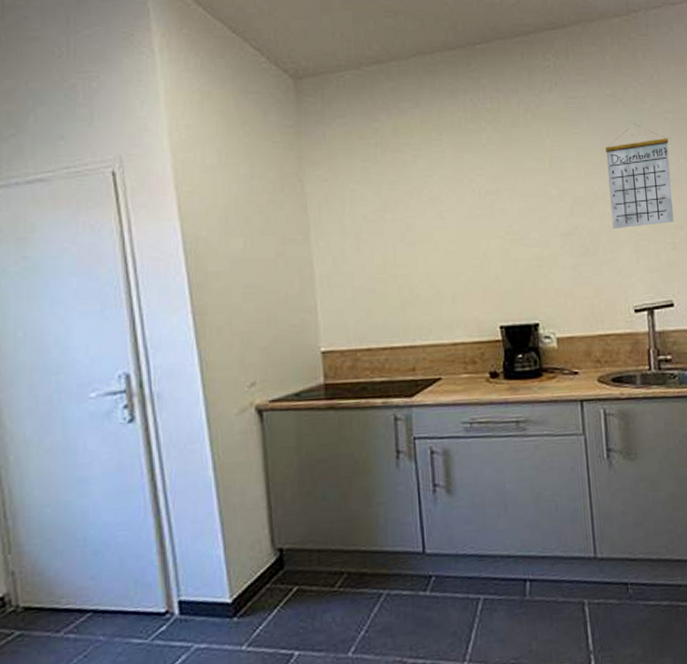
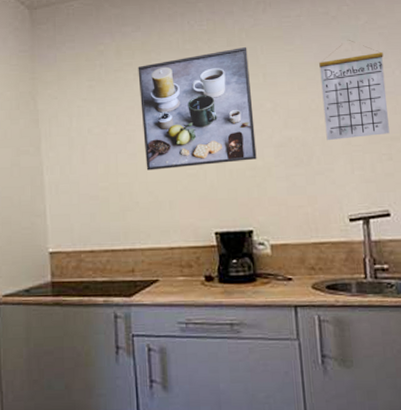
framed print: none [416,128,543,261] -> present [138,46,257,171]

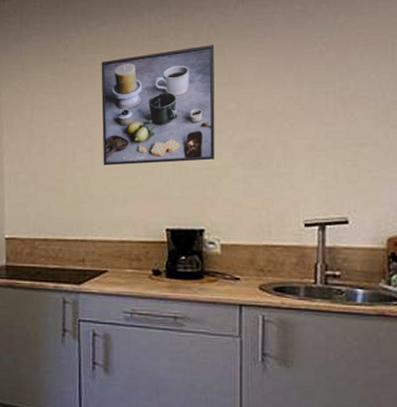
calendar: present [319,40,390,141] -> none [289,40,360,144]

